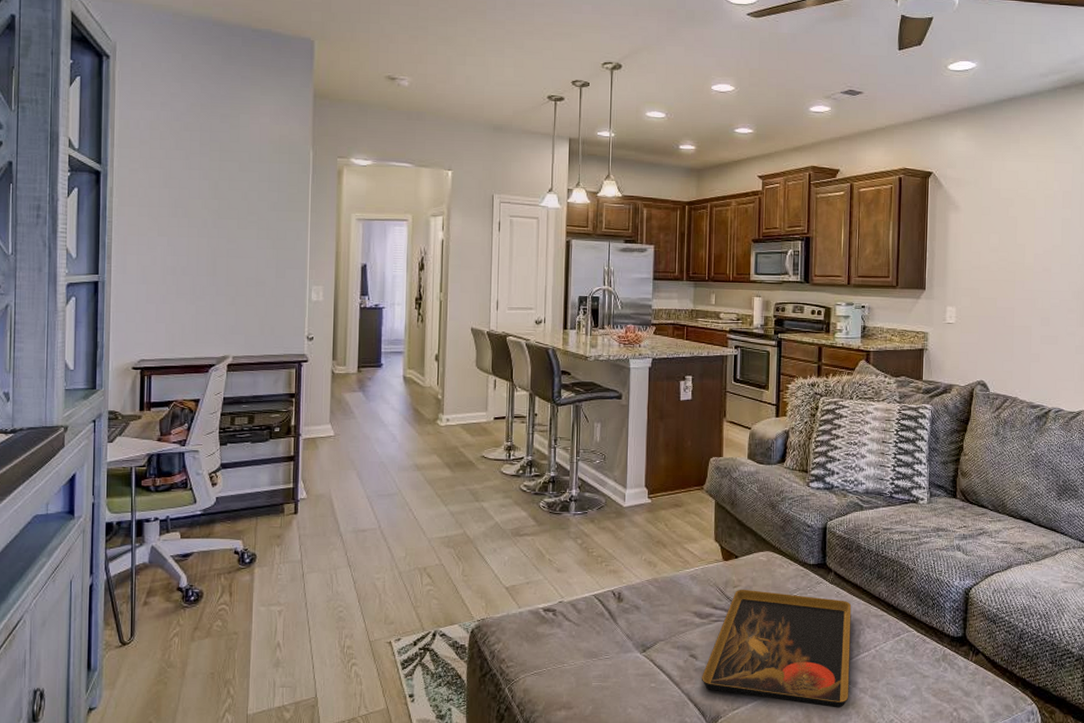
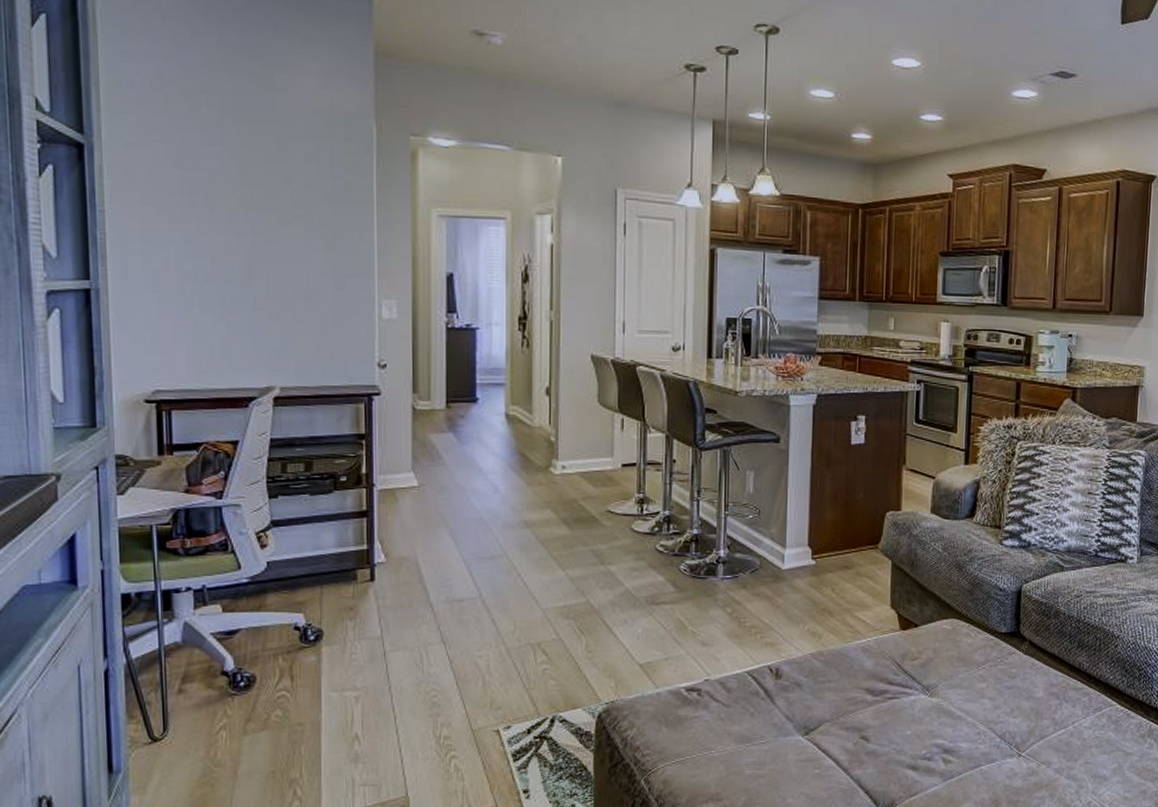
decorative tray: present [701,589,852,708] -> none [873,661,1048,791]

